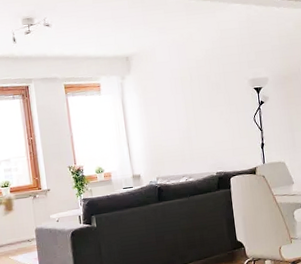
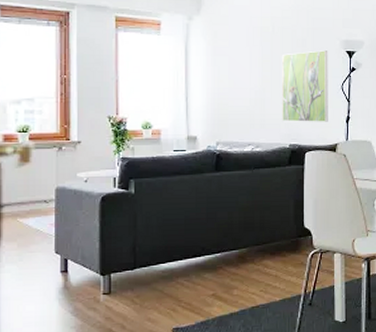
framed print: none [200,89,246,154] -> present [281,50,328,122]

